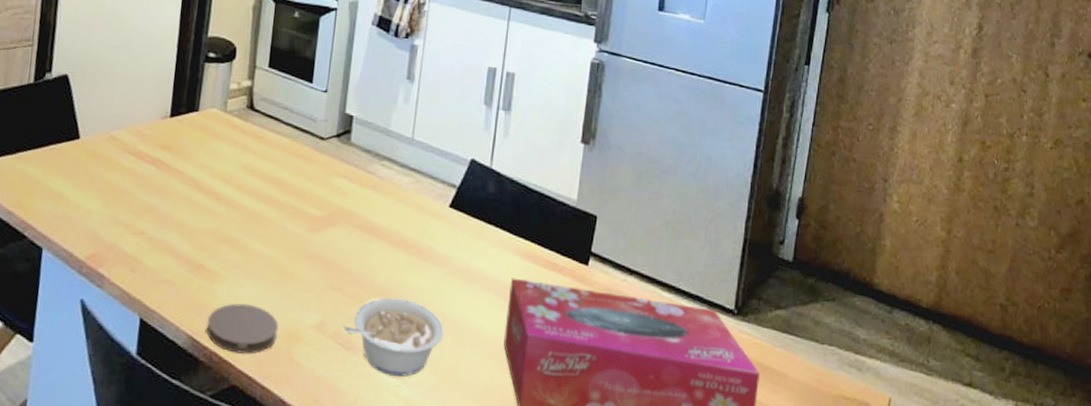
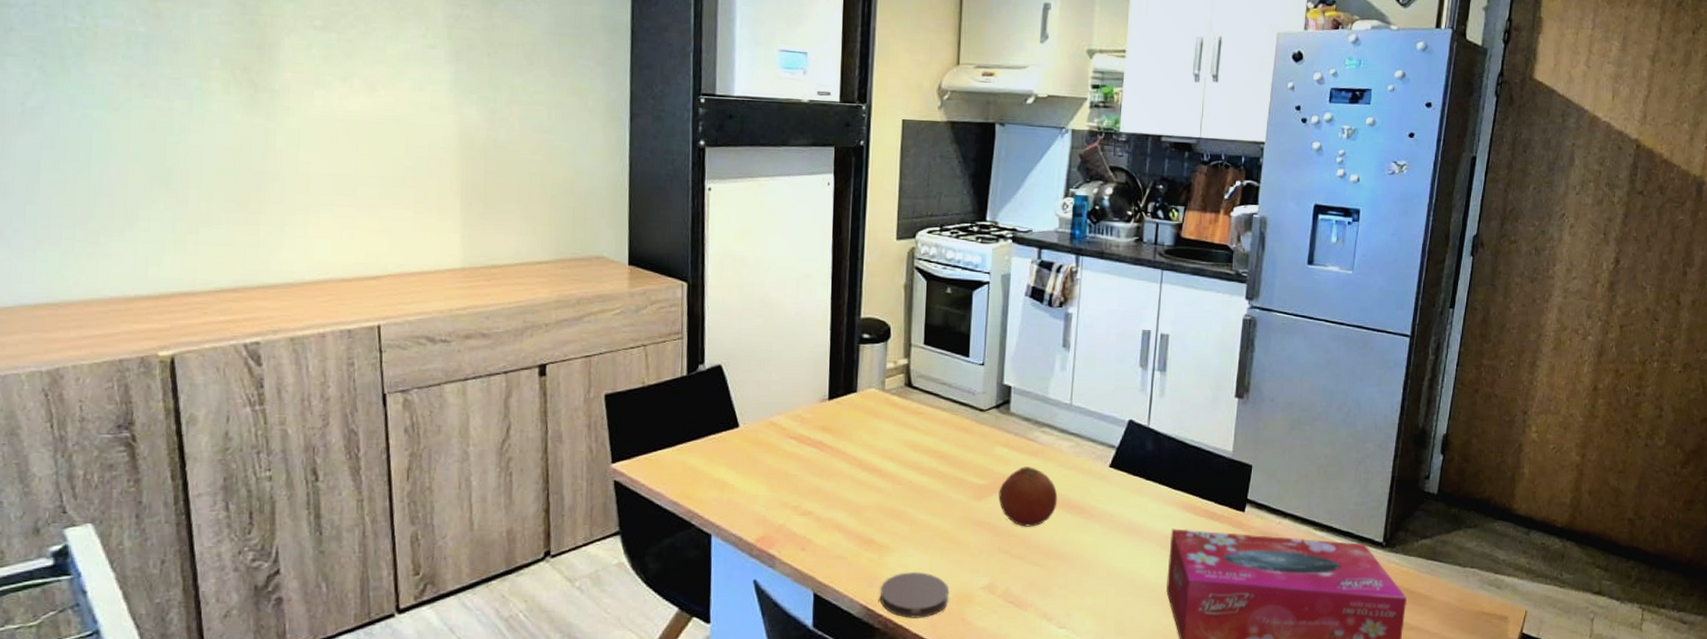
fruit: none [334,200,395,265] -> present [998,467,1058,527]
legume: present [343,297,444,377] -> none [1012,556,1109,627]

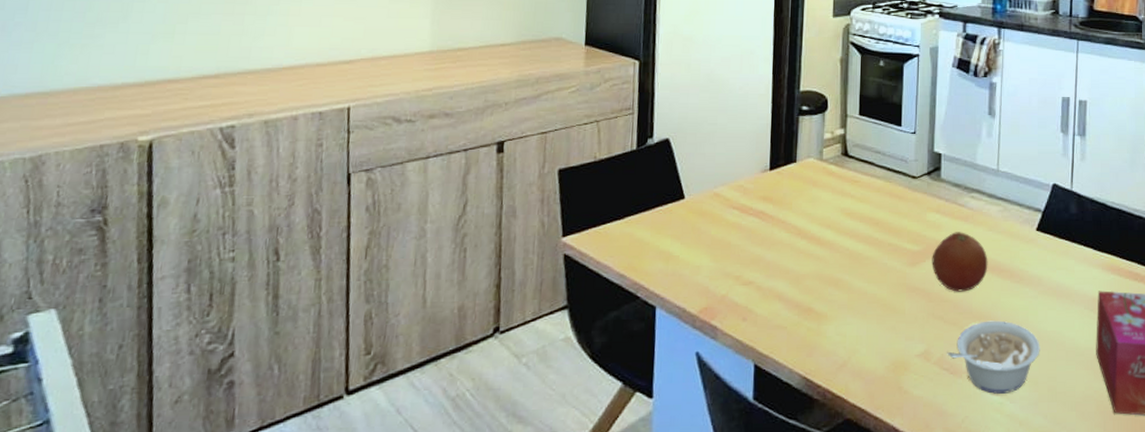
coaster: present [880,572,950,618] -> none [819,340,886,388]
legume: none [1012,556,1109,627] -> present [947,320,1040,394]

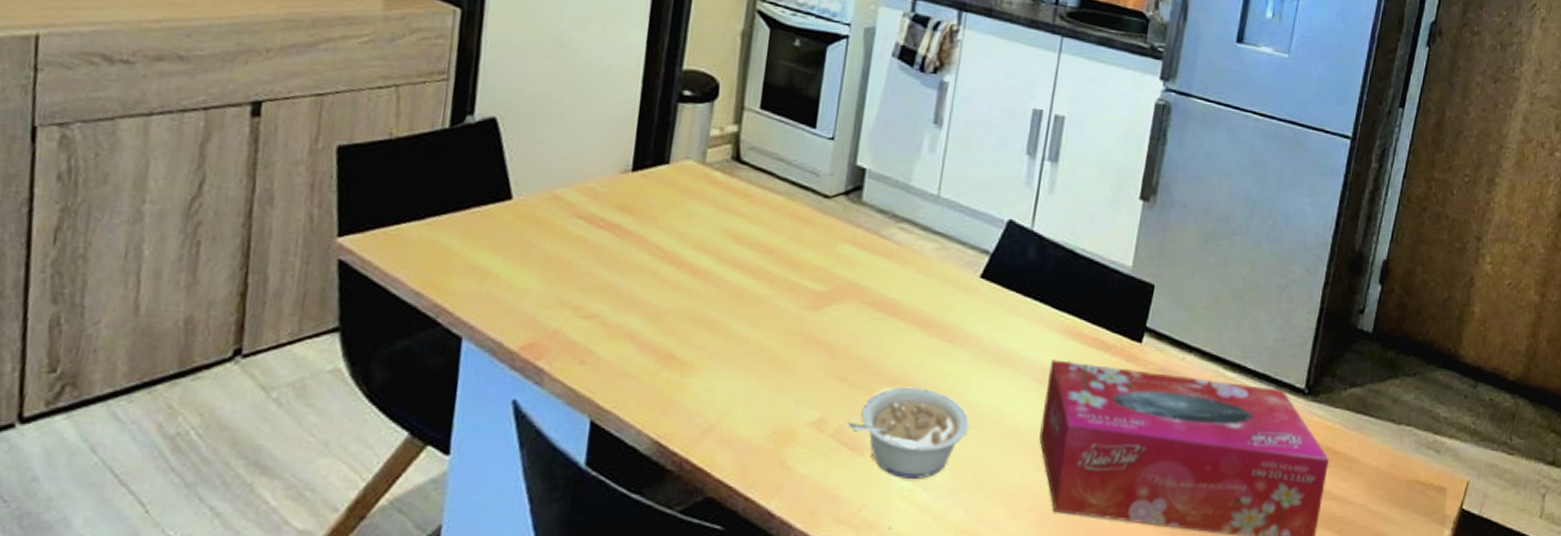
fruit: present [932,232,988,292] -> none [838,271,914,348]

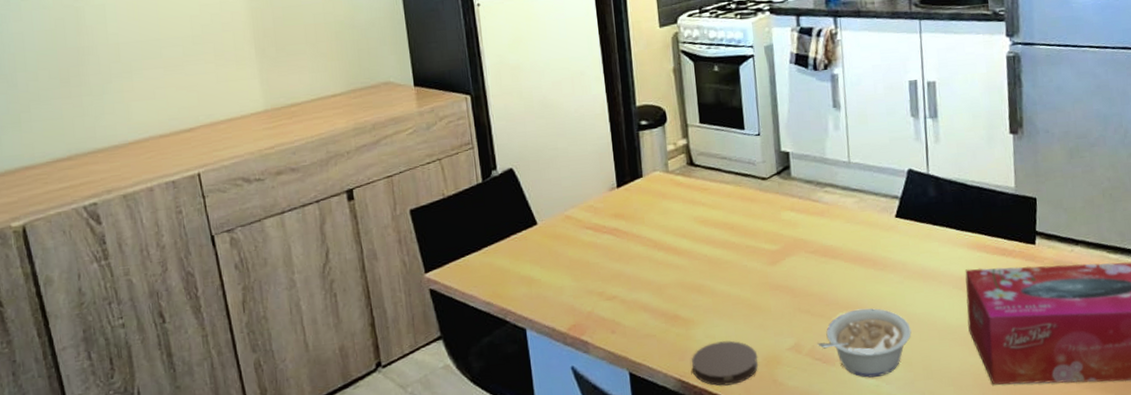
coaster: none [677,399,767,460] -> present [692,340,759,386]

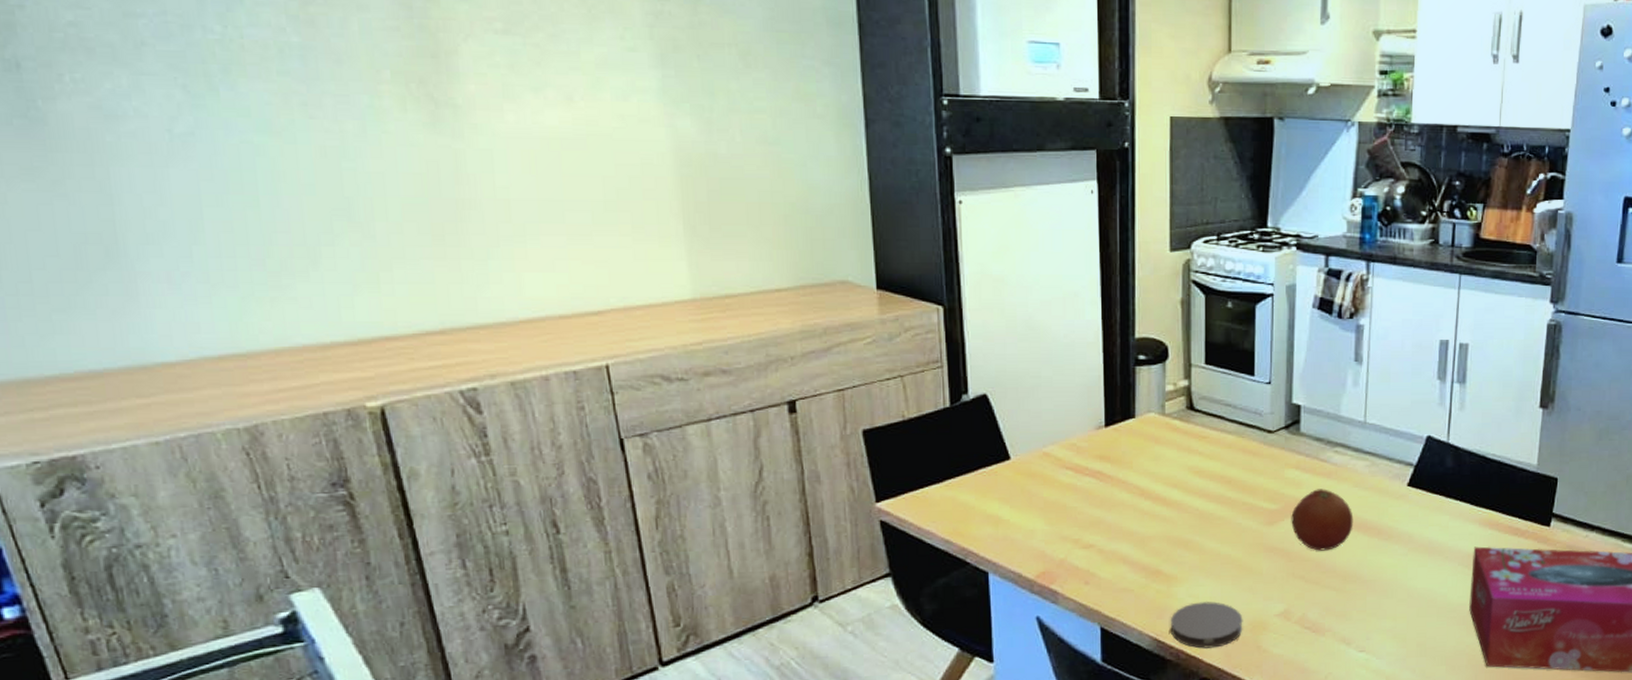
fruit: none [791,227,850,286] -> present [1291,489,1354,551]
legume: present [817,308,912,378] -> none [1309,578,1410,651]

